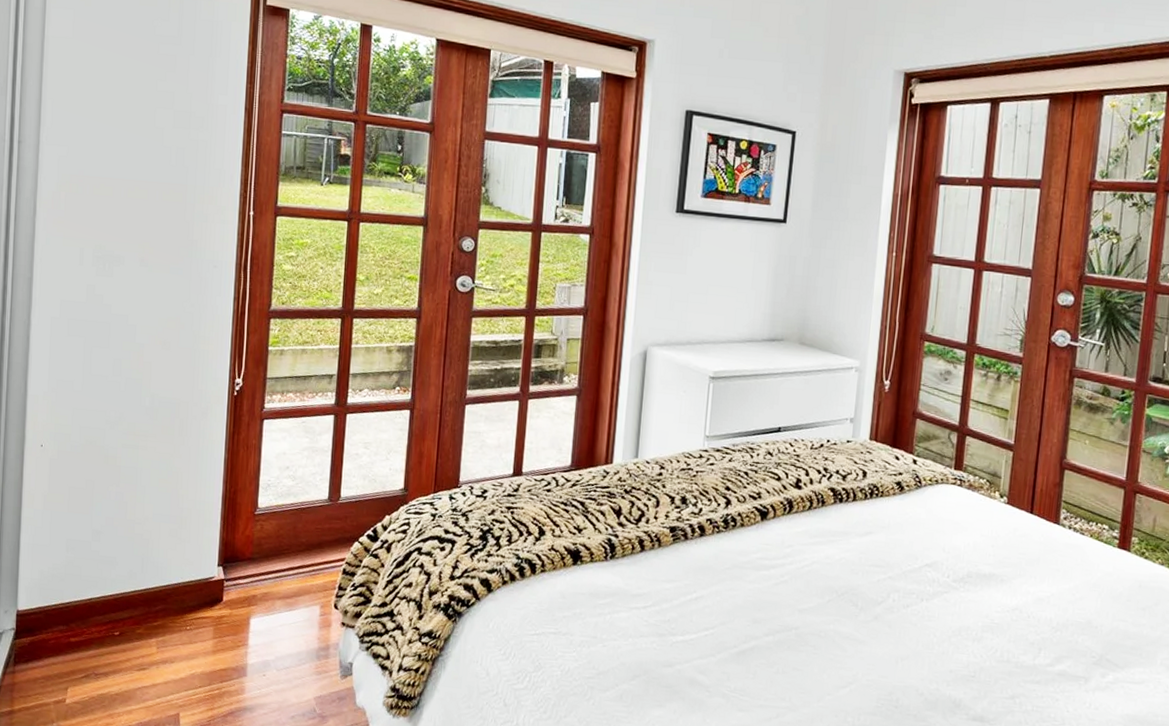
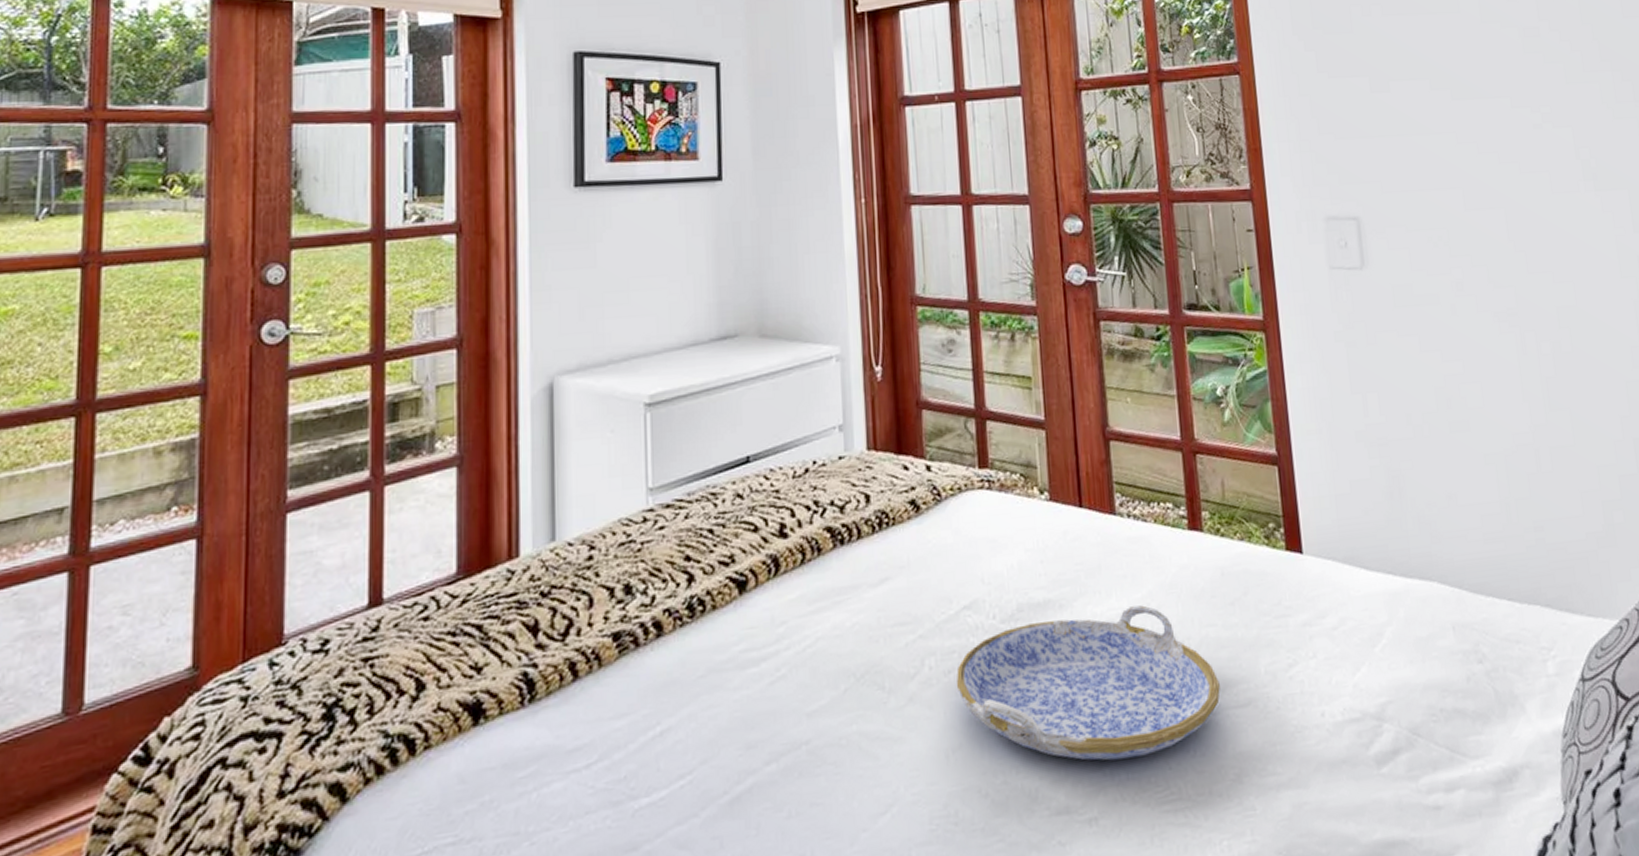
serving tray: none [911,587,1121,698] -> present [956,605,1220,761]

